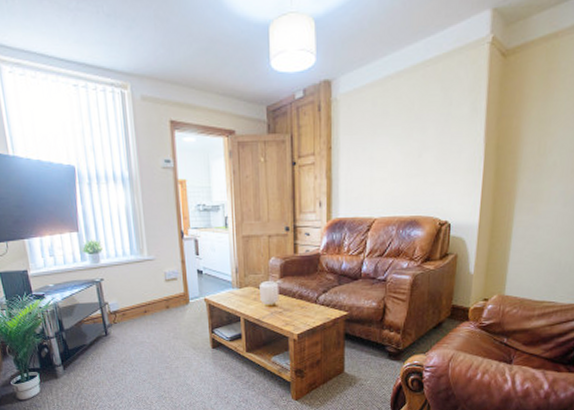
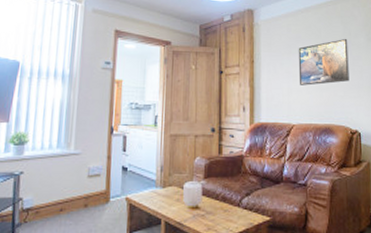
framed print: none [383,109,447,173] -> present [298,38,349,86]

